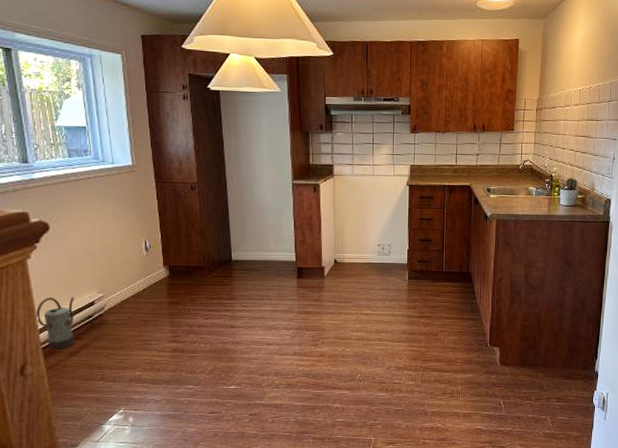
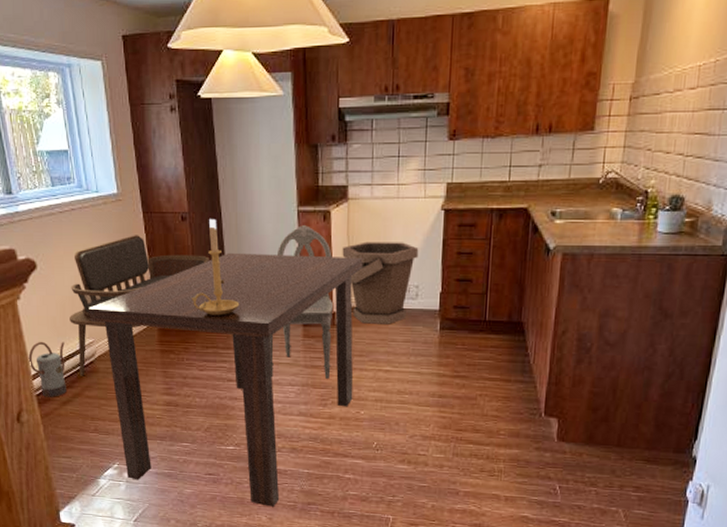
bench: none [80,201,216,328] -> present [69,235,210,376]
dining table: none [99,217,346,438] -> present [87,252,363,507]
candle holder: none [199,189,242,271] -> present [192,219,240,316]
dining chair: none [267,195,323,323] -> present [269,225,334,379]
bucket: none [329,209,390,276] -> present [342,241,419,324]

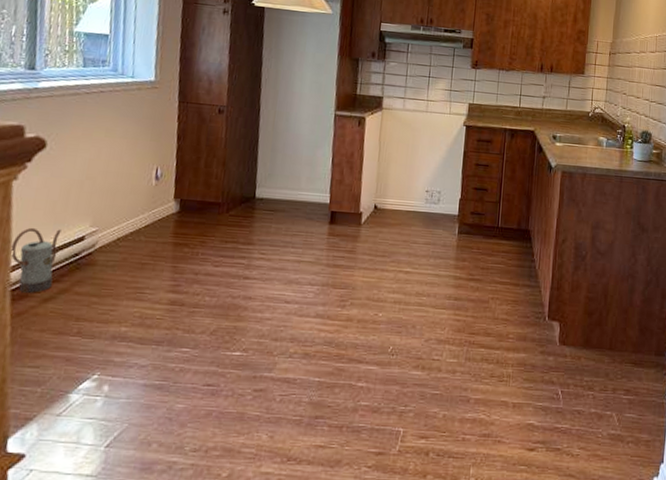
bench: present [69,235,210,376] -> none [72,122,242,269]
dining table: present [87,252,363,507] -> none [97,147,392,422]
candle holder: present [192,219,240,316] -> none [217,114,267,210]
dining chair: present [269,225,334,379] -> none [291,128,364,279]
bucket: present [342,241,419,324] -> none [373,148,443,227]

